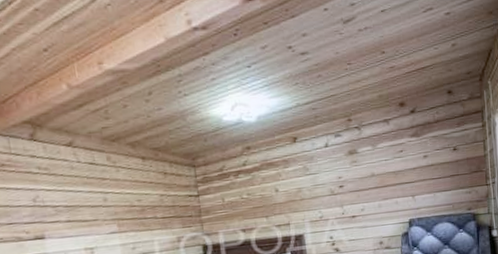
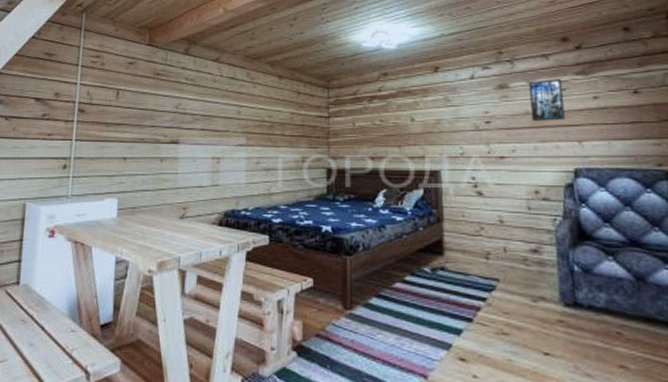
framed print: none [373,141,403,182] -> present [528,78,566,121]

